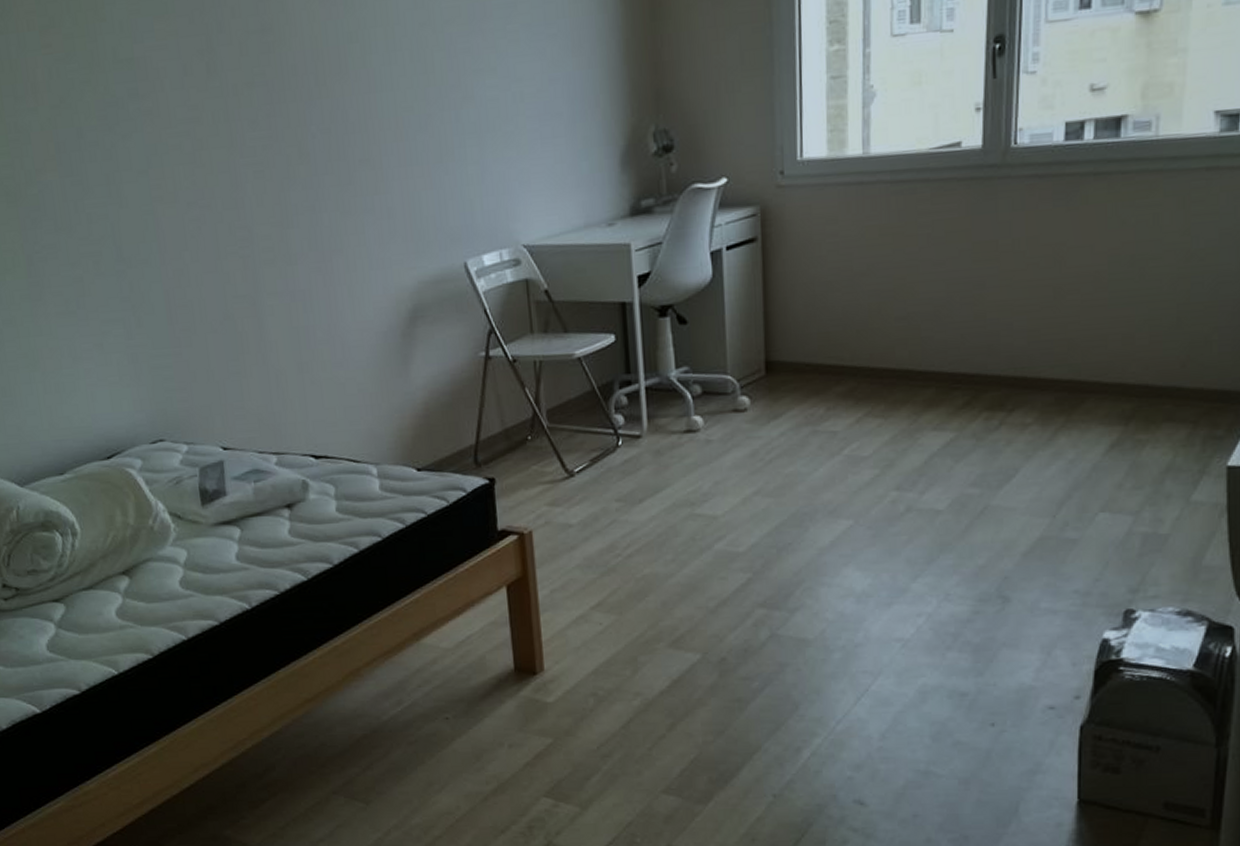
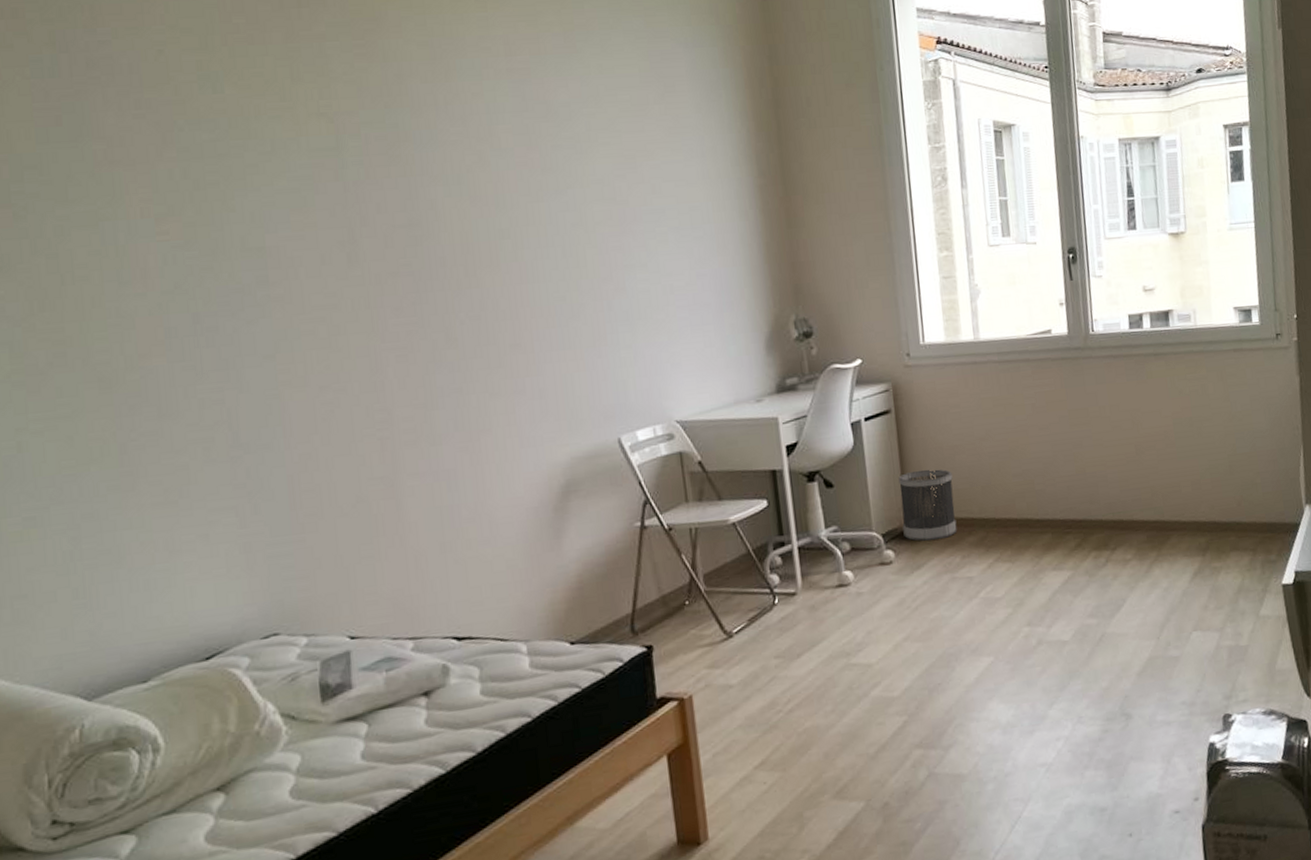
wastebasket: none [760,307,824,389] -> present [898,469,958,541]

